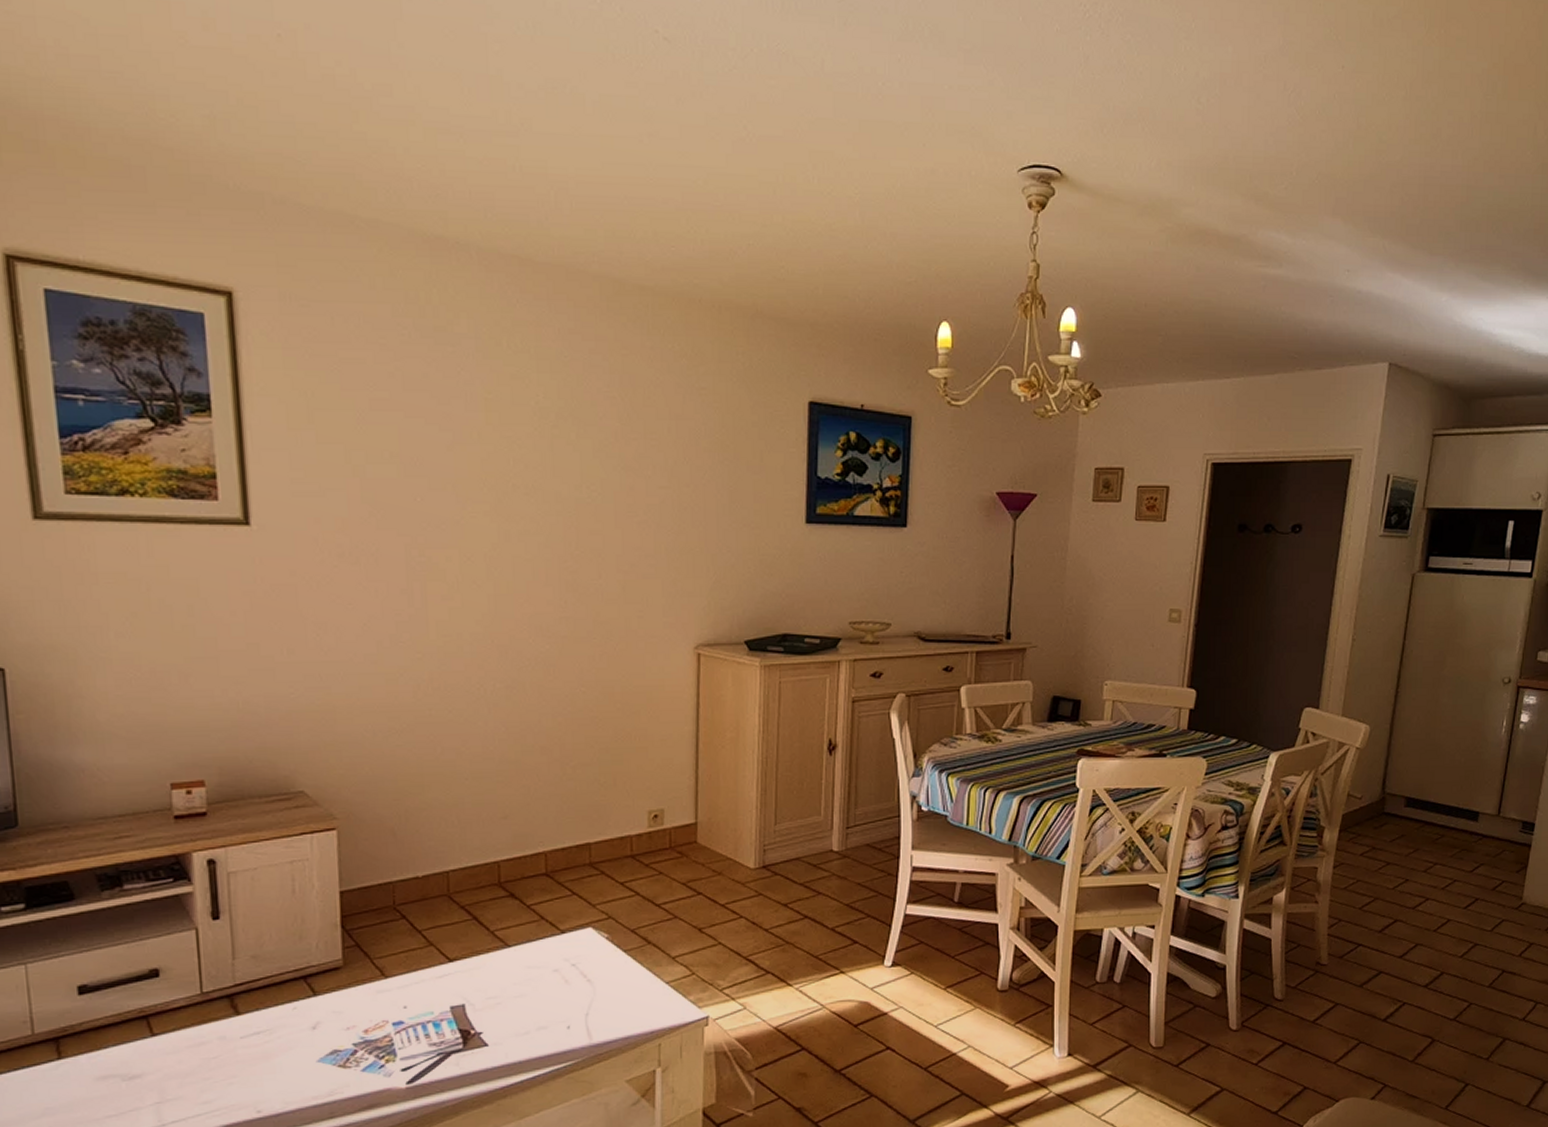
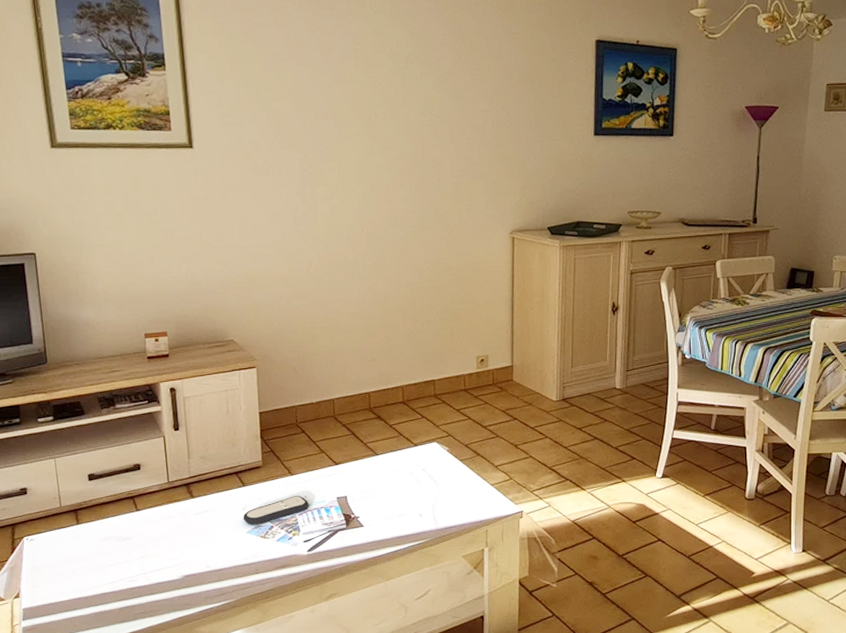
remote control: none [312,1006,410,1050] -> present [243,496,309,525]

